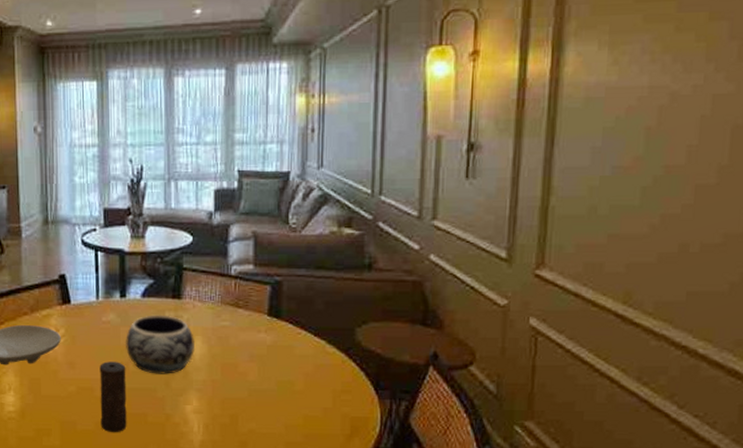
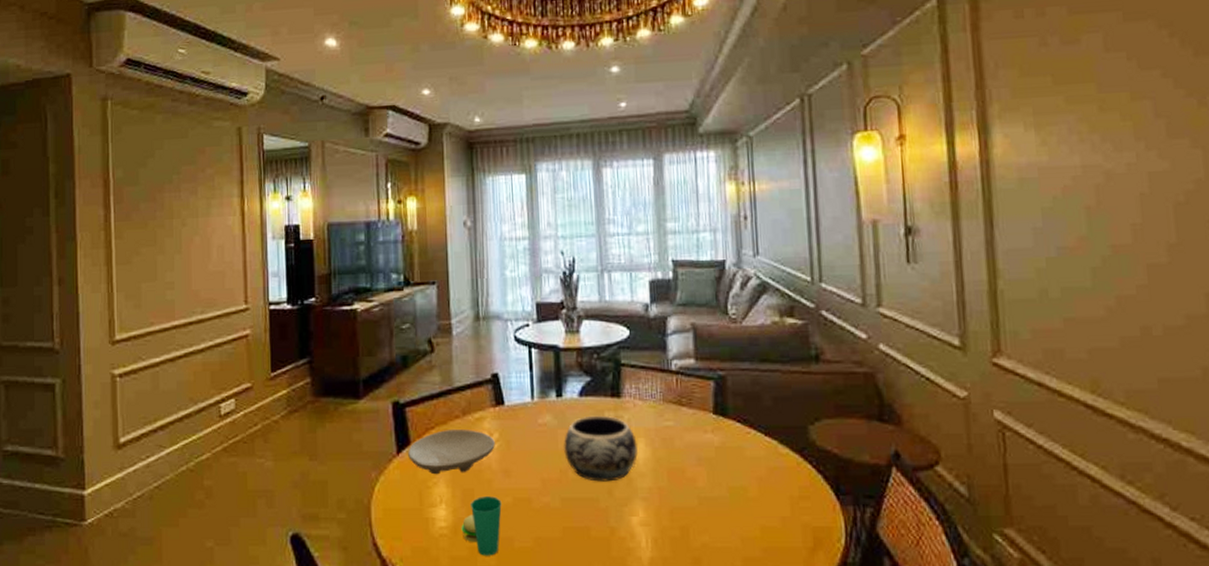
cup: none [28,385,66,437] -> present [461,496,502,556]
candle: present [99,361,127,433] -> none [537,468,569,550]

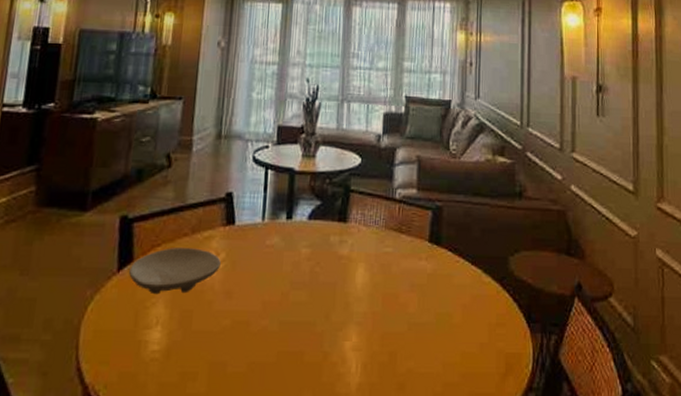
cup: present [461,496,502,556] -> none [174,318,220,382]
decorative bowl: present [564,415,638,482] -> none [288,239,357,306]

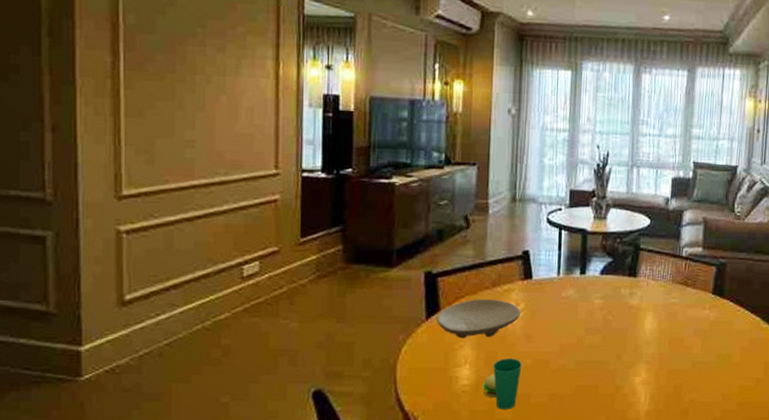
cup: none [174,318,220,382] -> present [482,358,522,409]

